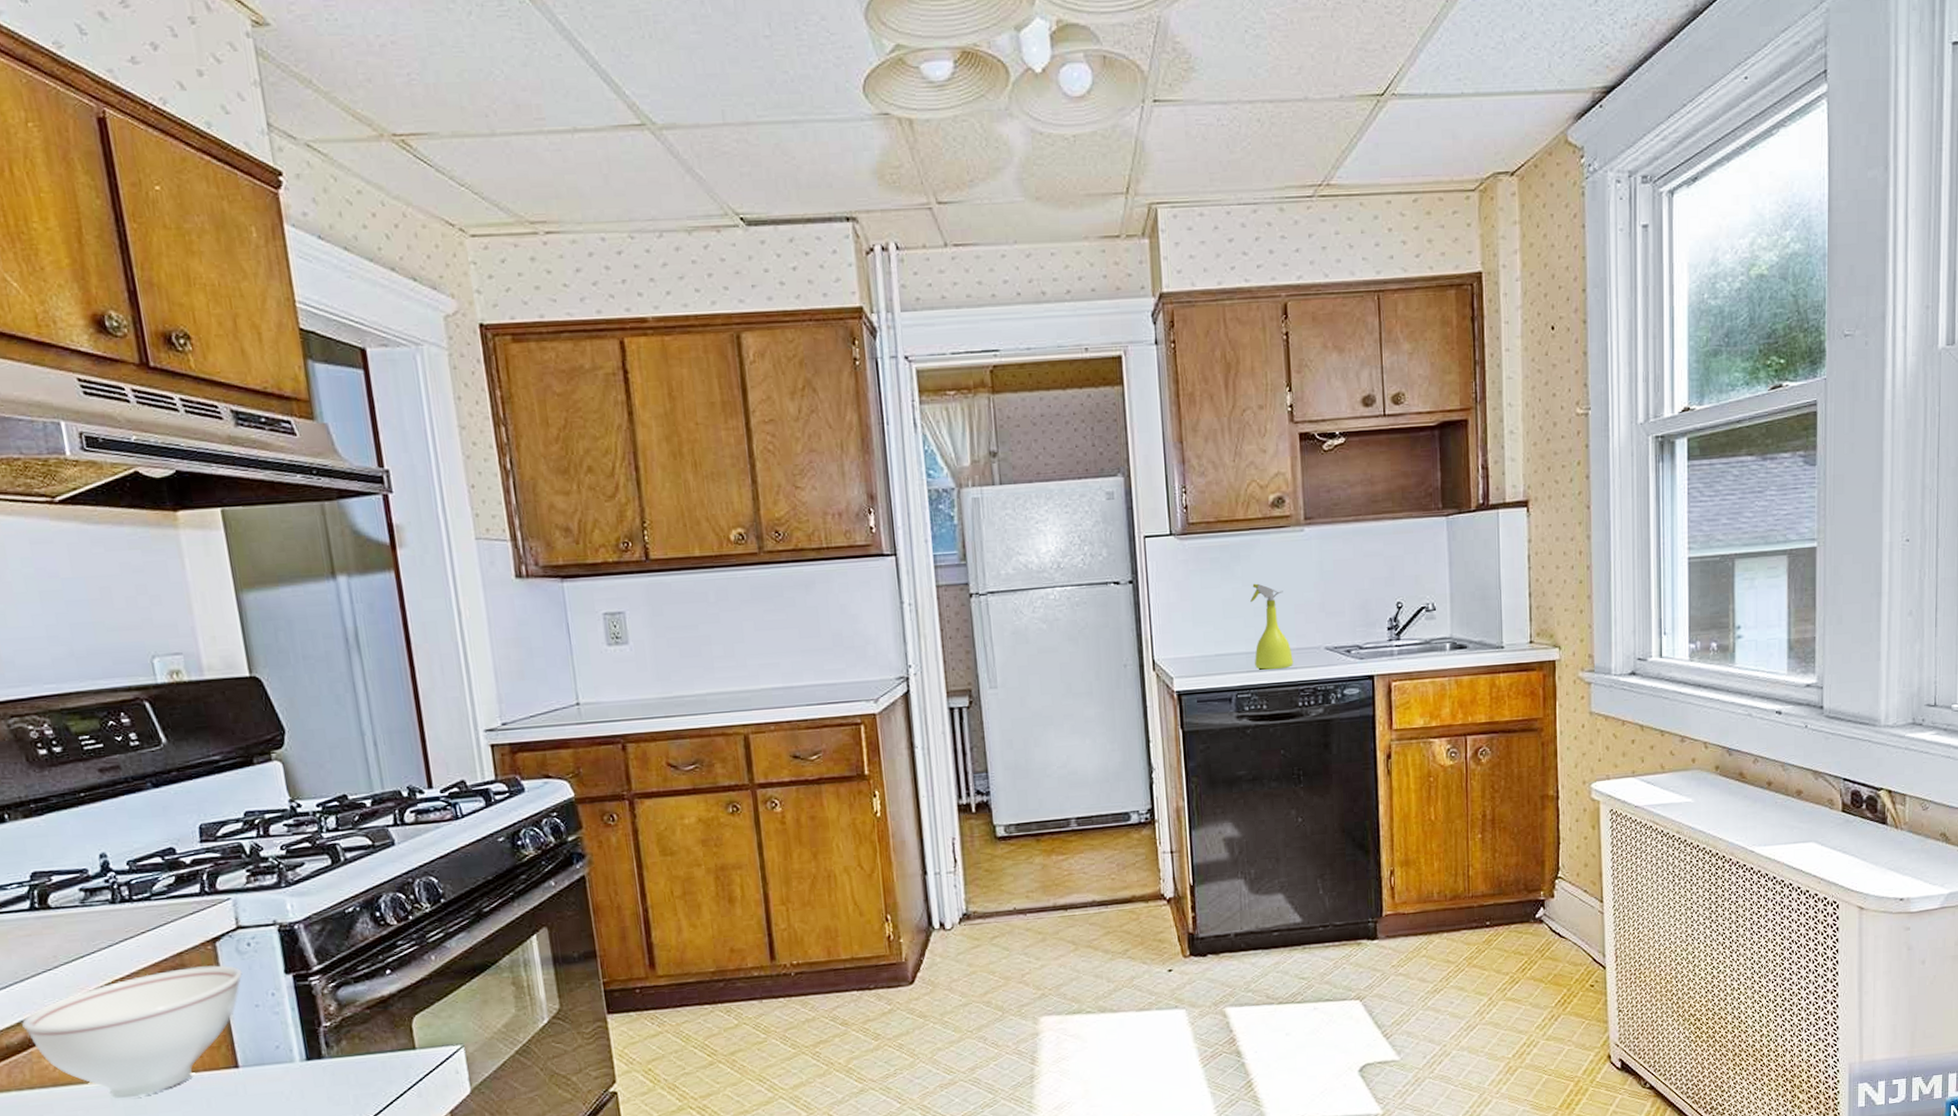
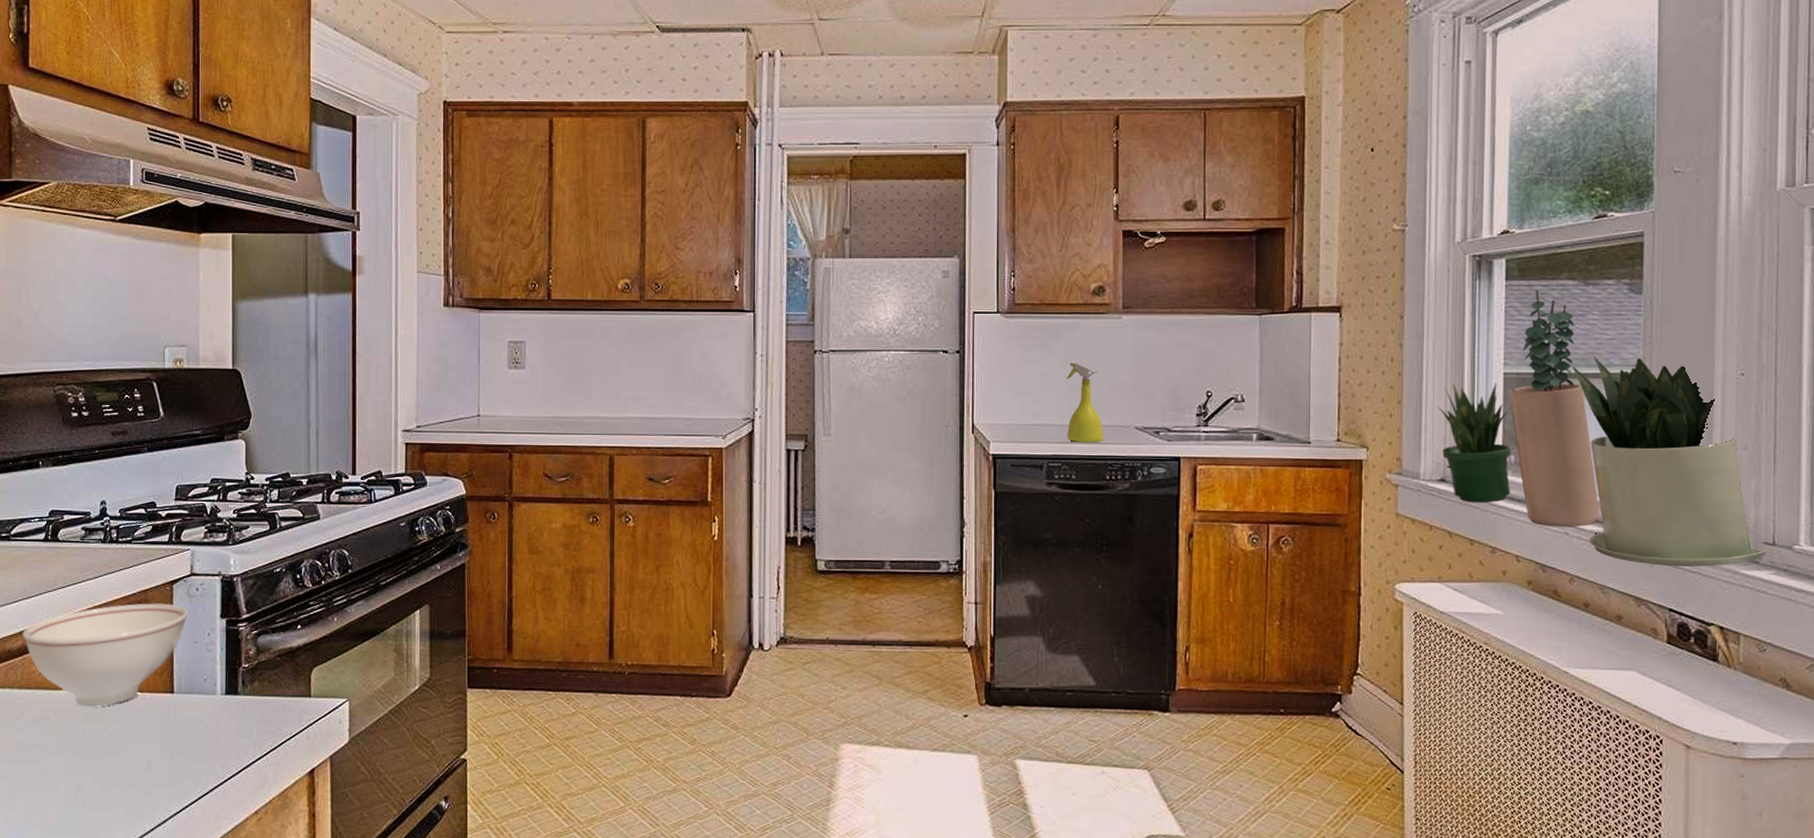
planter: none [1625,568,1698,694] -> present [1437,382,1512,504]
vase: none [1693,468,1781,711] -> present [1508,289,1600,528]
planter: none [1753,532,1930,738] -> present [1573,356,1767,567]

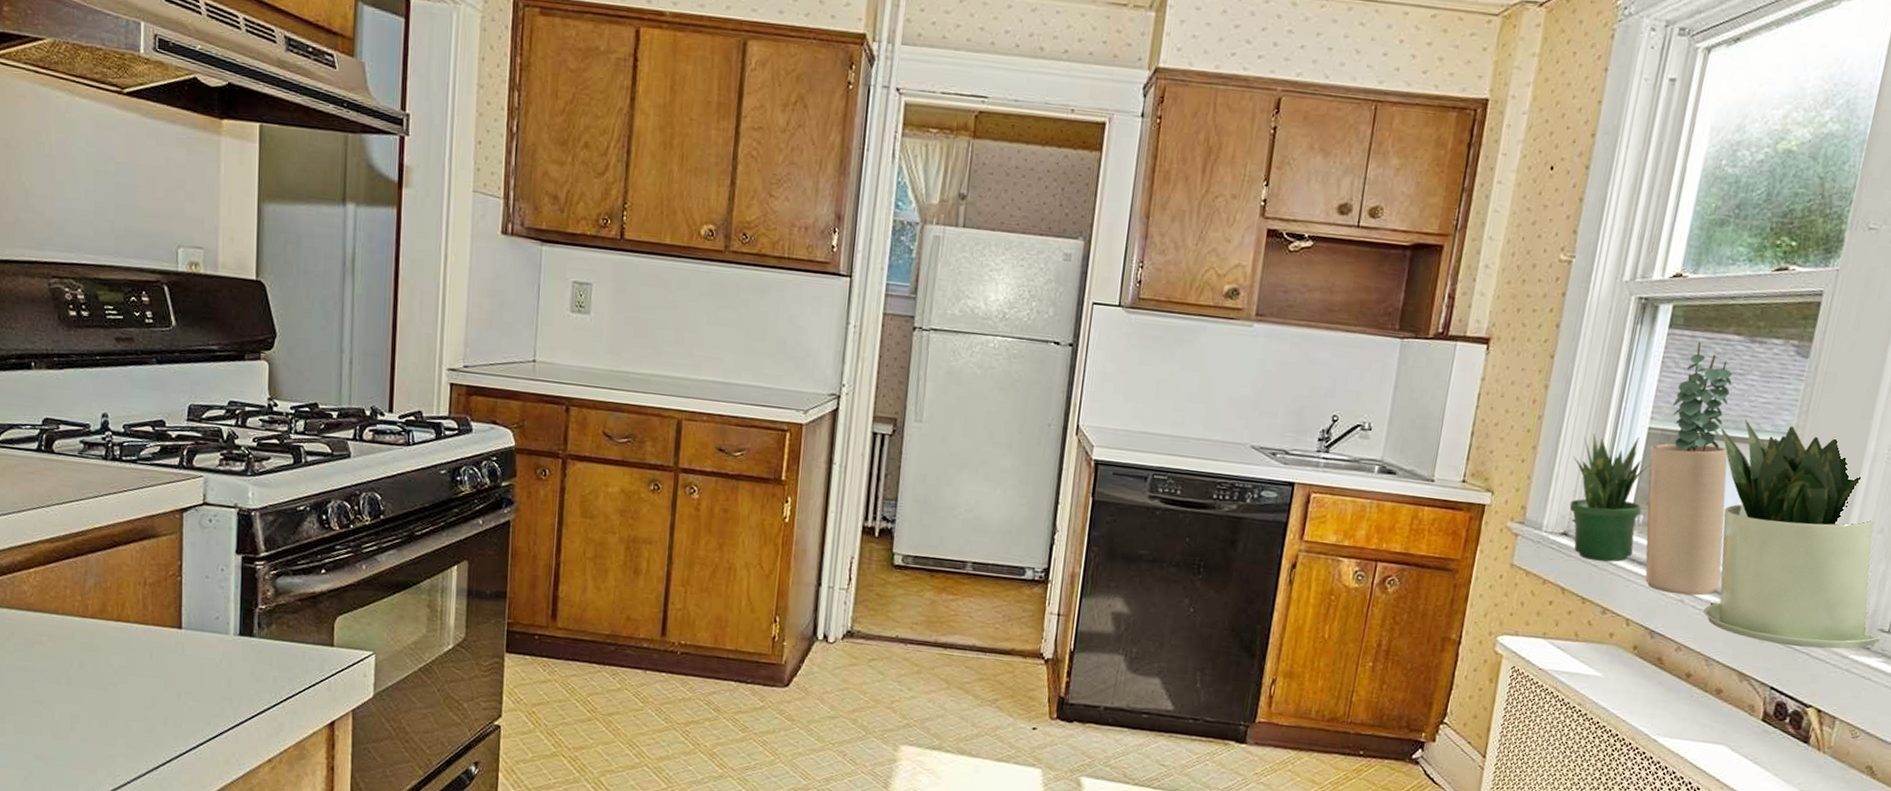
bowl: present [23,603,189,707] -> none [12,528,200,636]
spray bottle: present [1067,362,1104,444] -> none [1177,369,1220,459]

